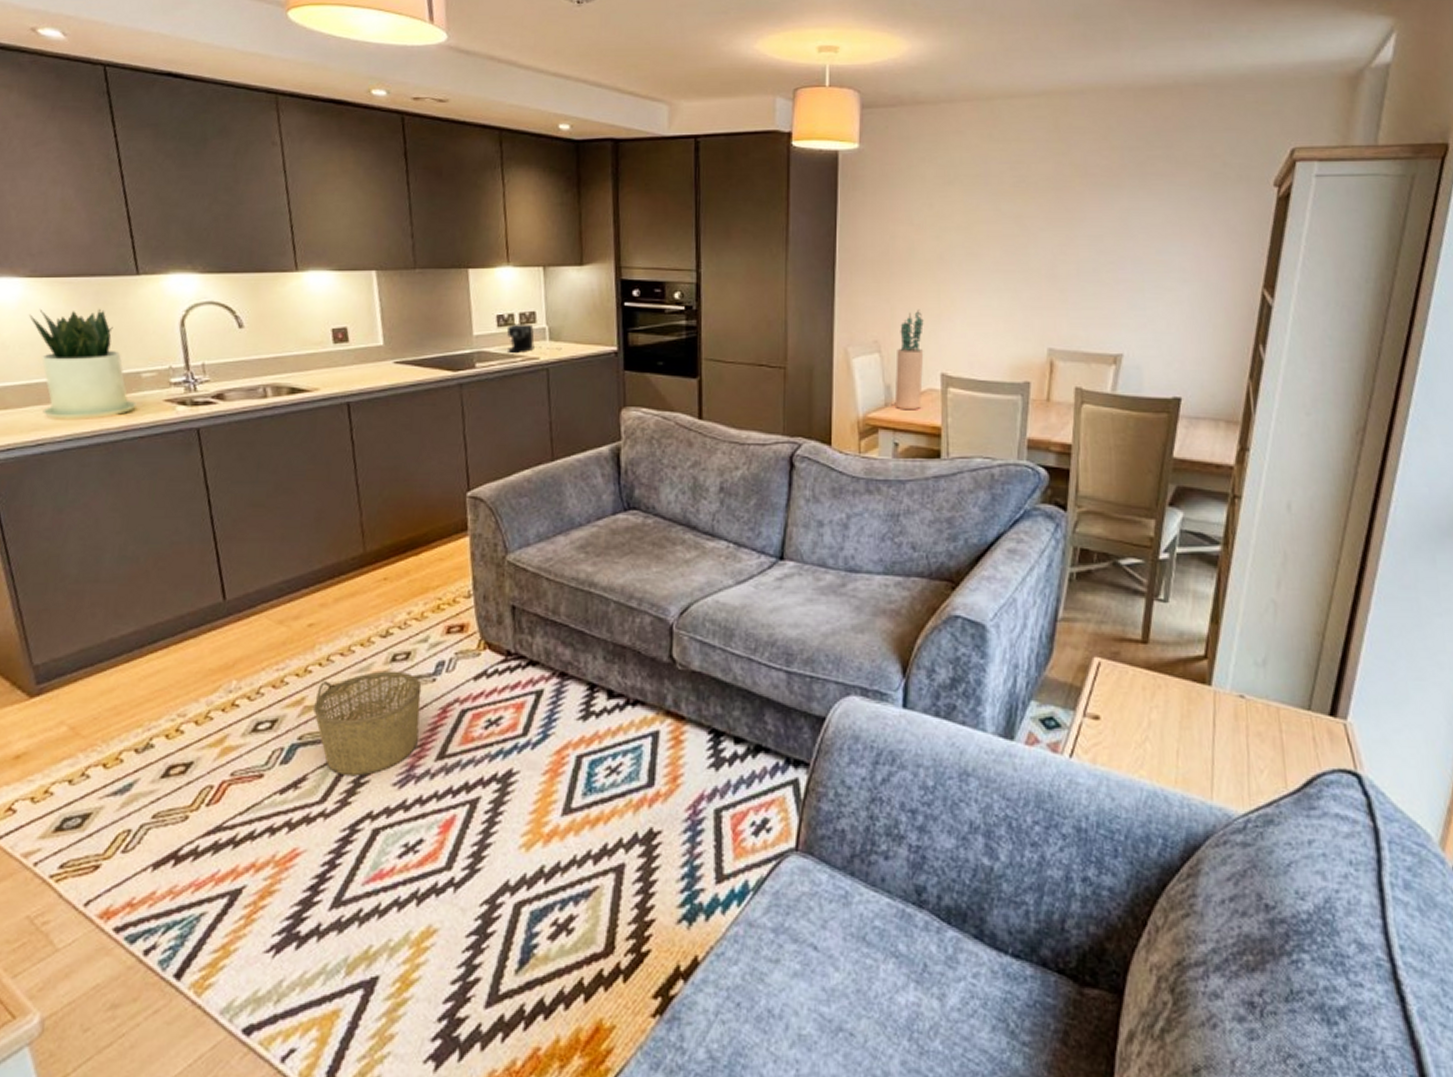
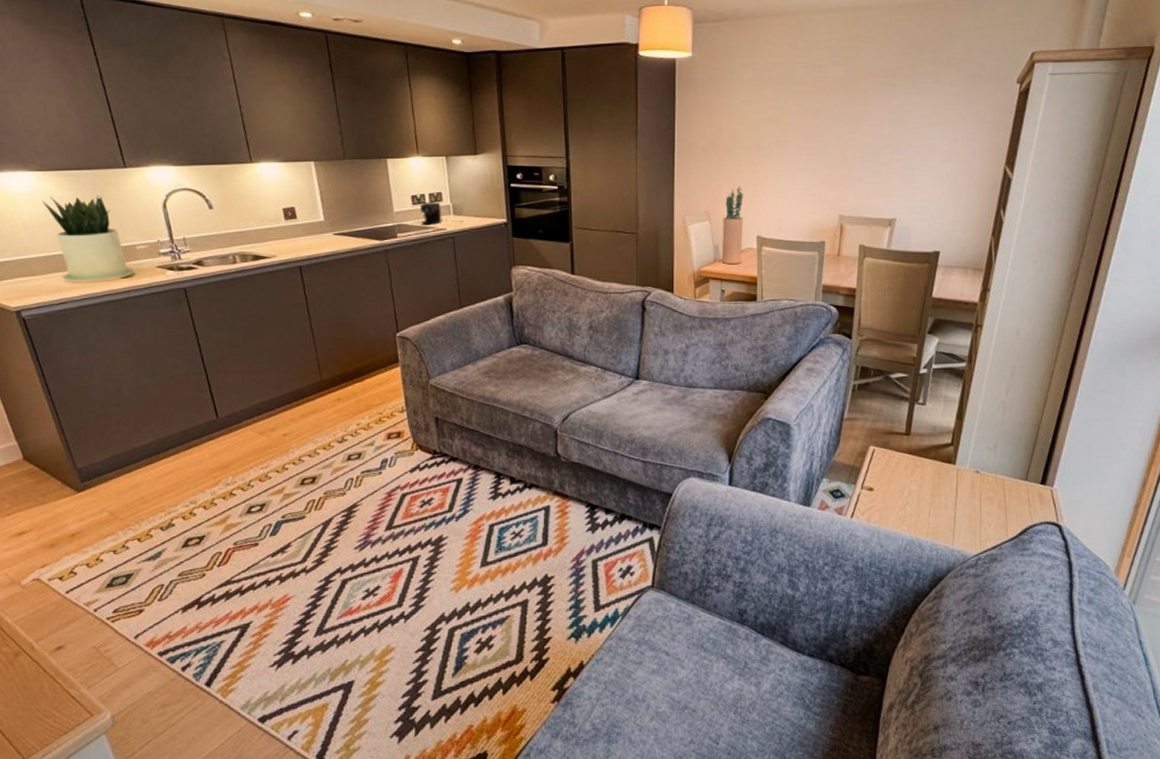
basket: present [312,670,422,777] -> none [291,467,372,543]

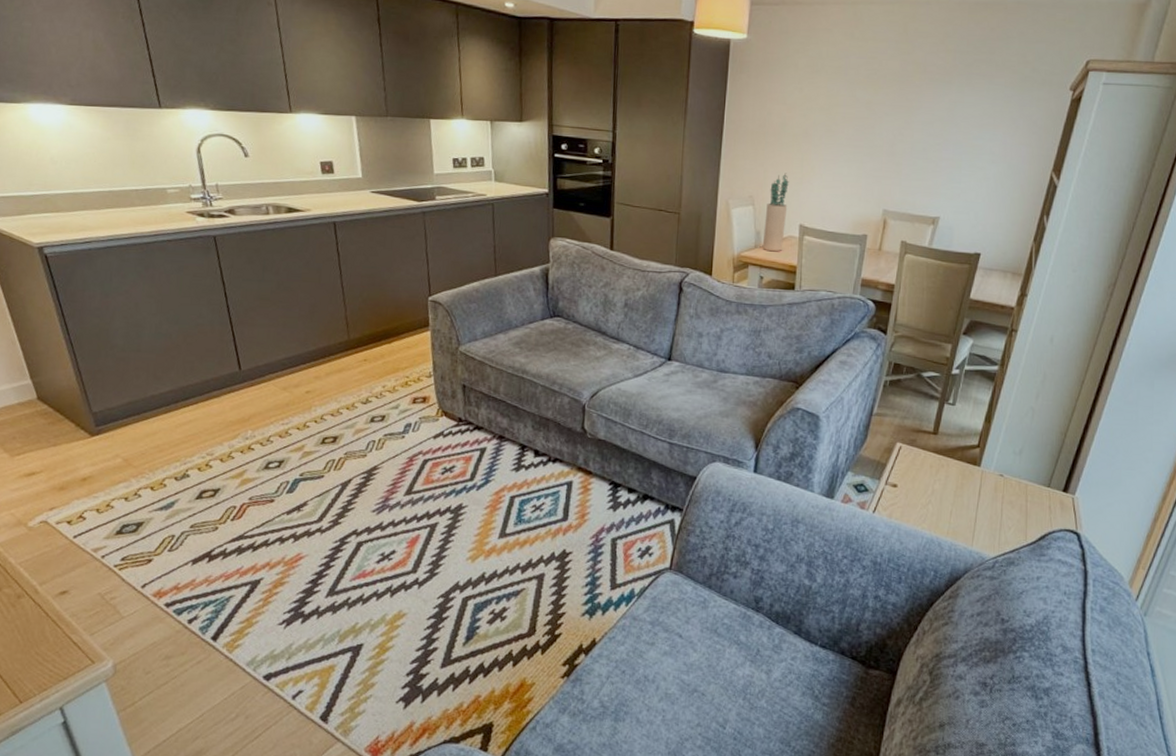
planter: present [43,195,135,283] -> none [72,132,164,224]
coffee maker: present [419,202,464,225] -> none [460,166,505,190]

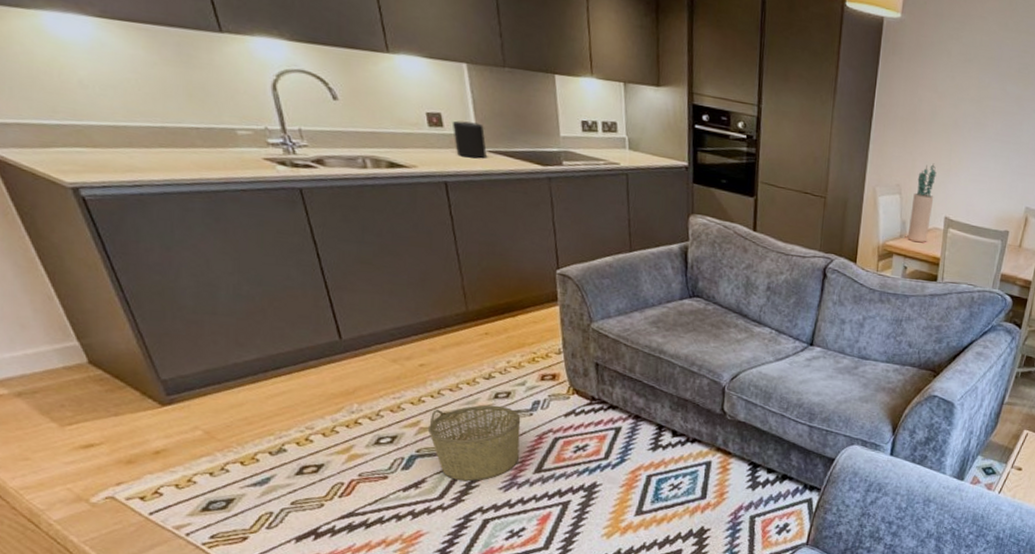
basket: none [310,428,394,504] -> present [427,404,521,482]
pen holder: none [341,167,370,199] -> present [452,120,487,159]

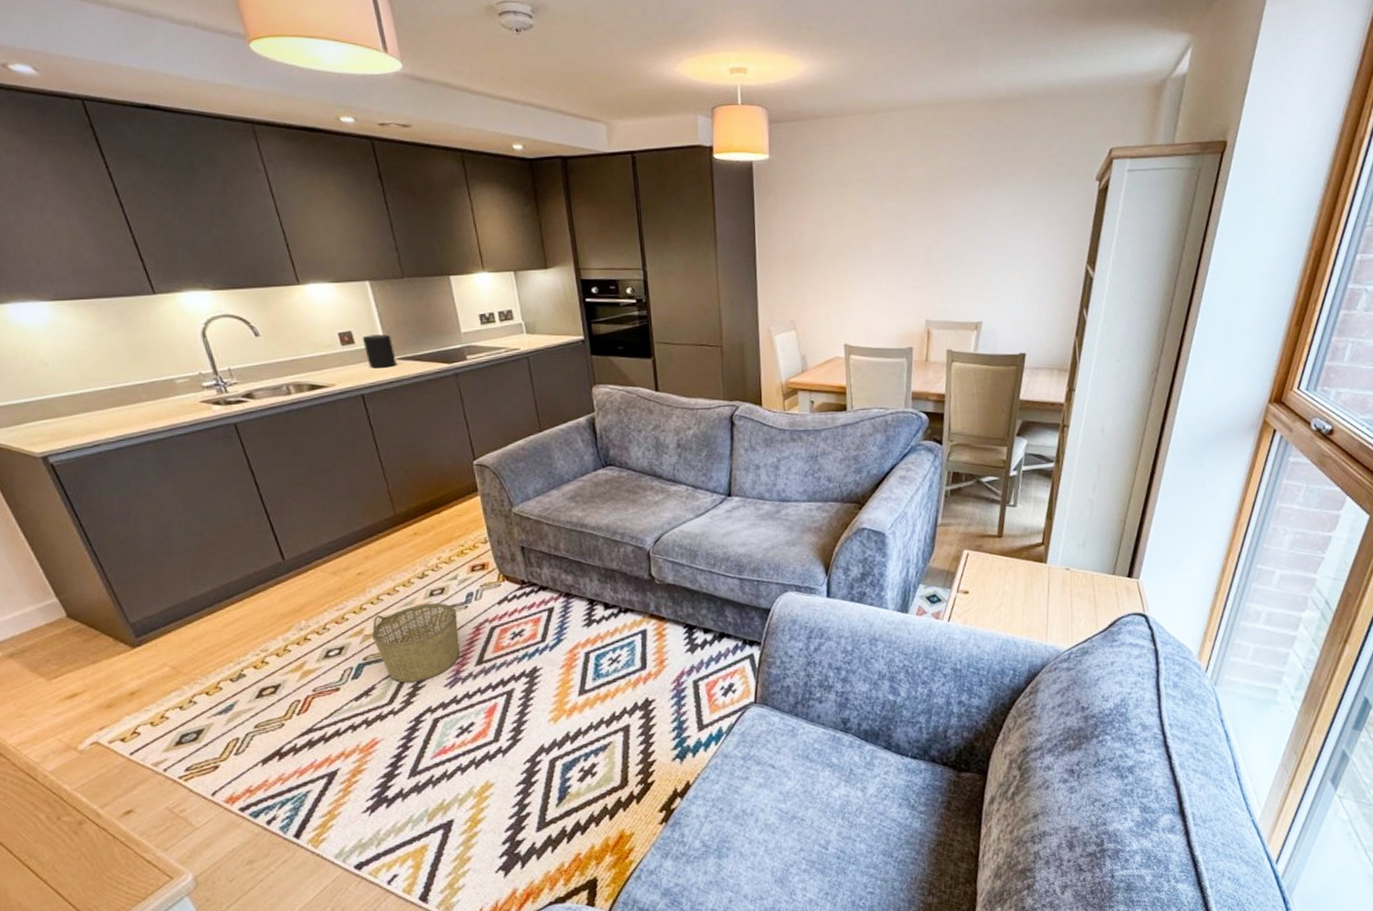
vase: present [907,163,937,243] -> none [808,293,831,375]

